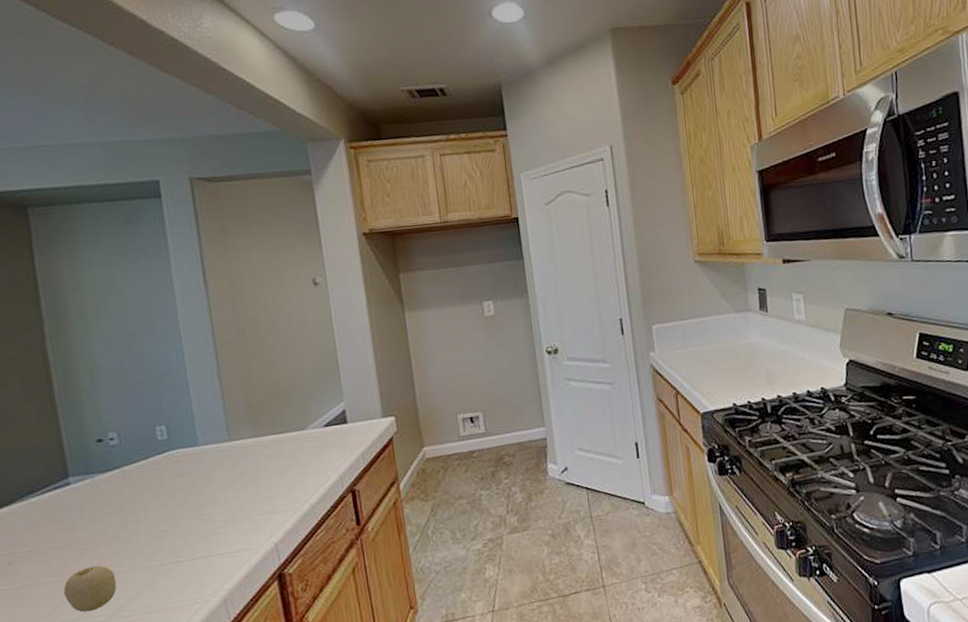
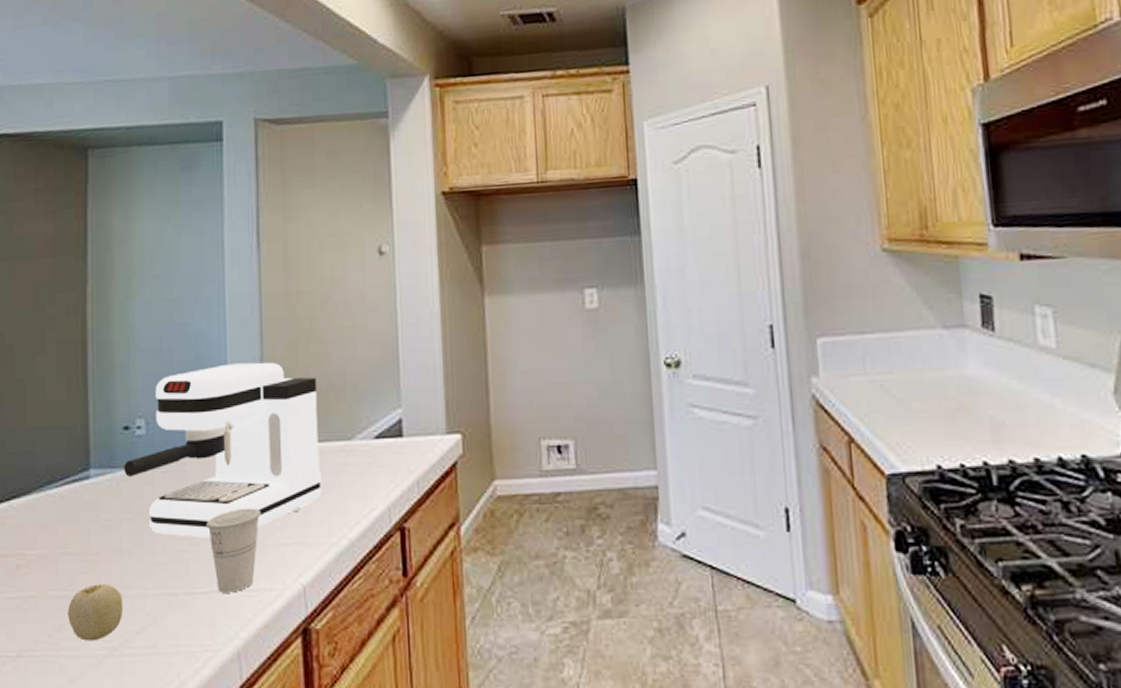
coffee maker: none [101,376,283,521] -> present [124,362,322,538]
cup: none [184,490,232,558] -> present [205,508,261,593]

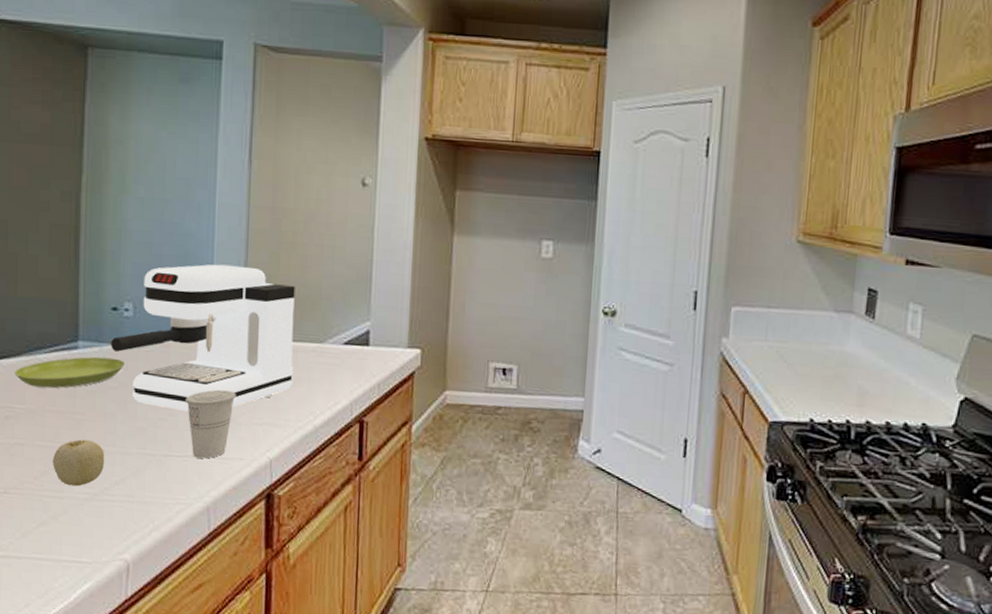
saucer: none [25,484,141,528] -> present [14,356,126,389]

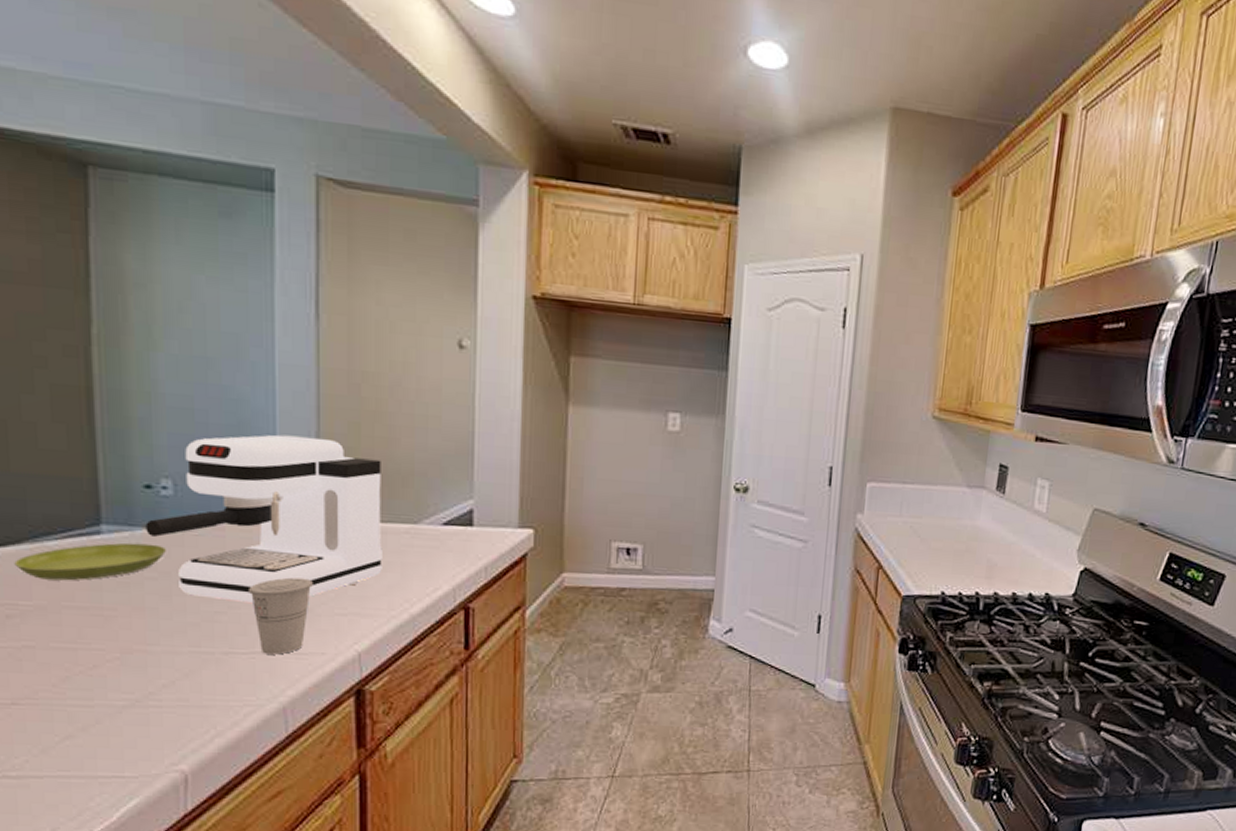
fruit: present [52,439,105,487] -> none [75,639,147,693]

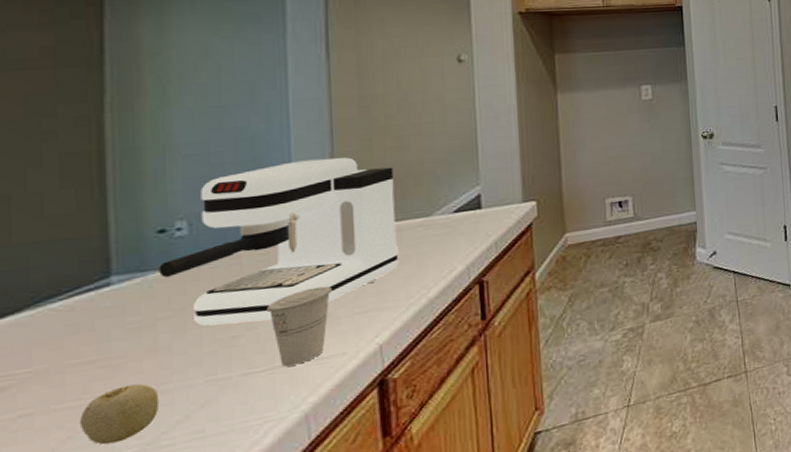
saucer: present [14,542,167,581] -> none [13,284,182,343]
fruit: none [75,639,147,693] -> present [79,383,160,445]

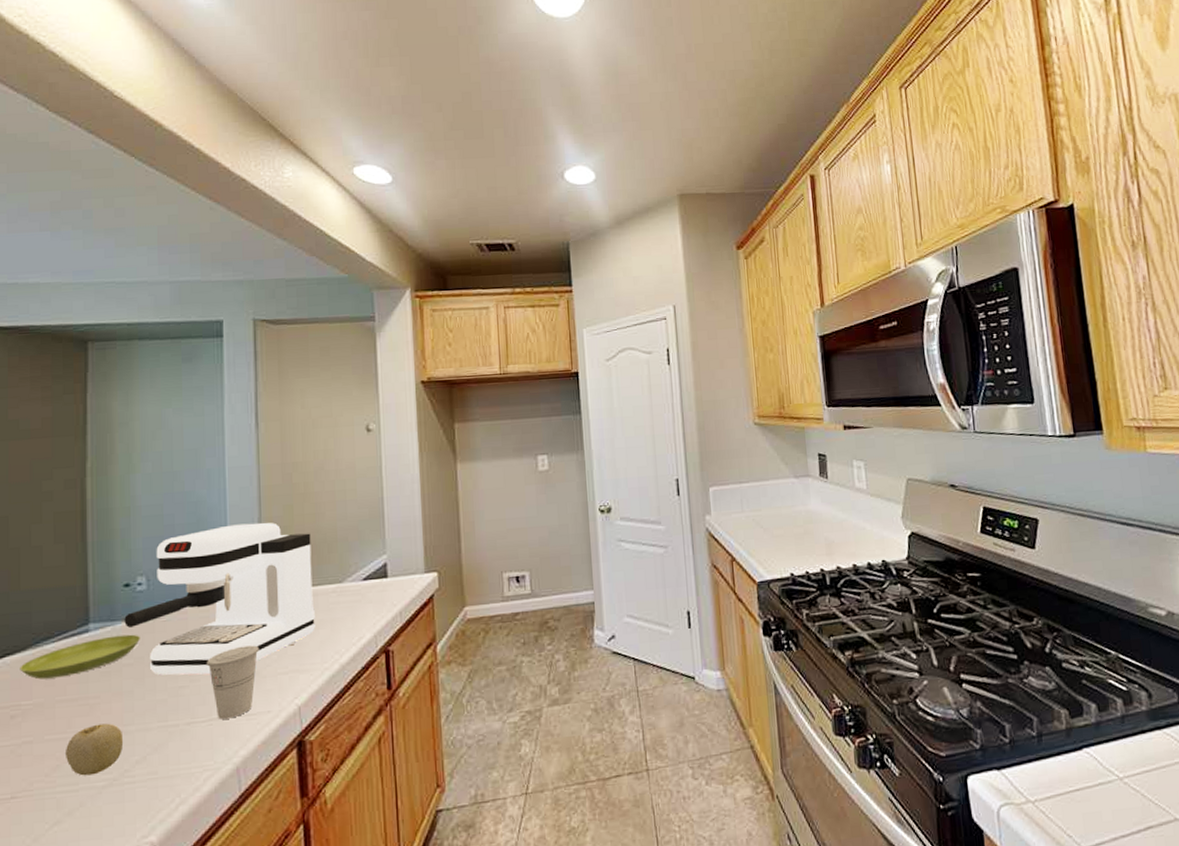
saucer: none [13,284,182,343] -> present [20,634,141,679]

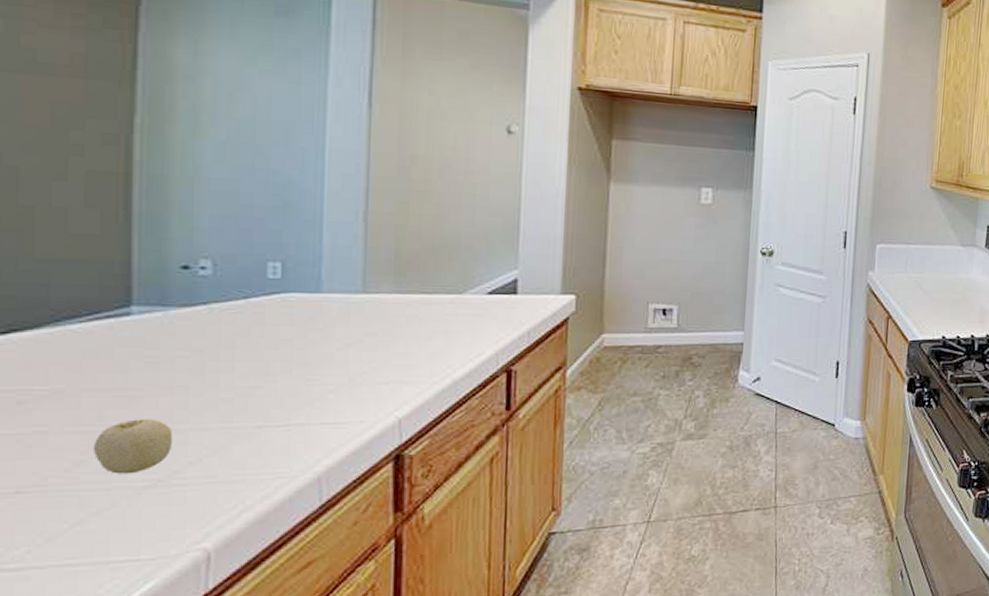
saucer: present [20,634,141,679] -> none [31,322,202,363]
coffee maker: present [124,522,315,675] -> none [180,214,428,376]
cup: present [206,645,259,720] -> none [286,350,355,426]

